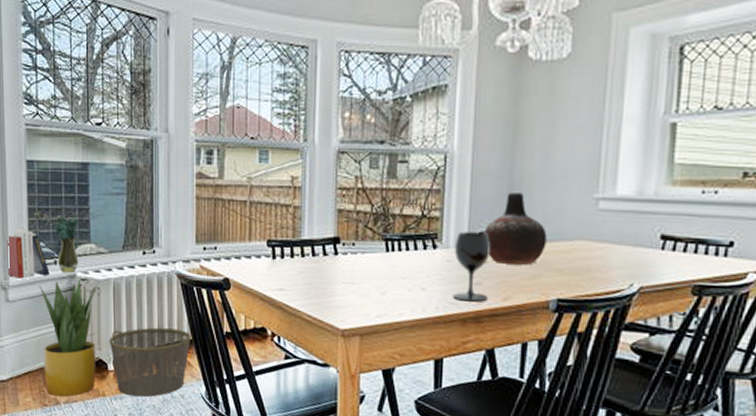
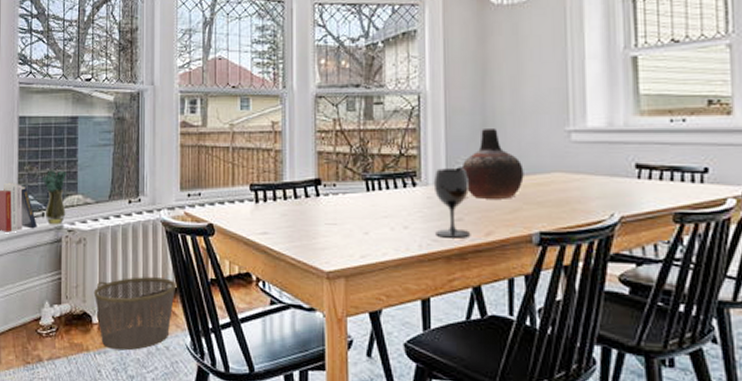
planter: present [39,279,99,397] -> none [26,230,85,353]

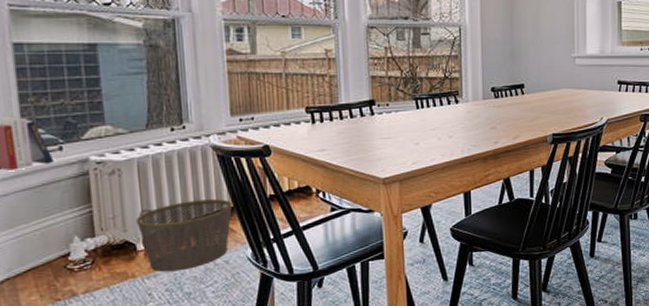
vase: present [41,168,66,225] -> none [54,99,92,159]
wine glass: present [433,168,471,238] -> none [472,88,502,143]
vase: present [461,129,524,199] -> none [495,55,542,111]

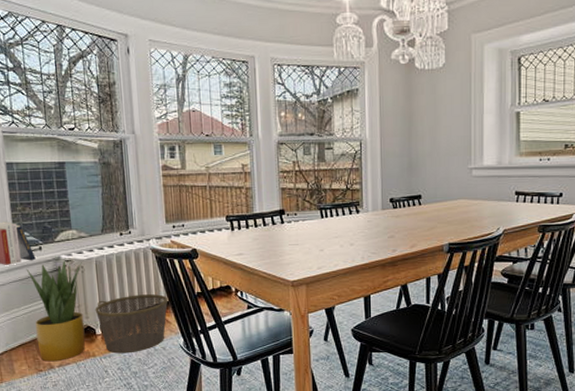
planter: none [39,162,122,288] -> present [26,260,85,362]

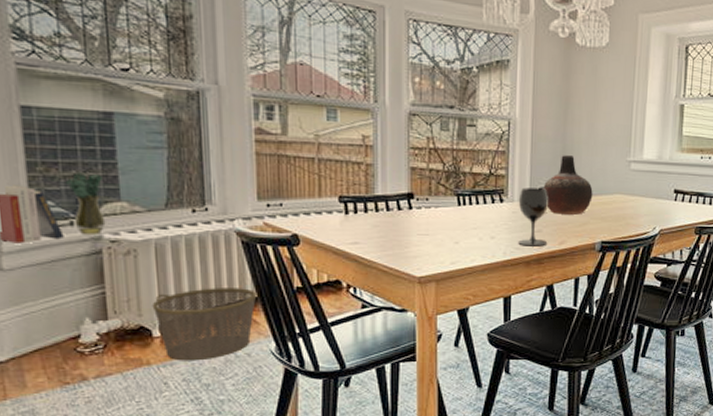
planter: present [26,260,85,362] -> none [48,241,137,372]
vase: none [35,208,63,257] -> present [65,171,106,236]
wine glass: none [372,198,400,251] -> present [518,187,548,247]
vase: none [393,167,438,221] -> present [543,155,593,215]

